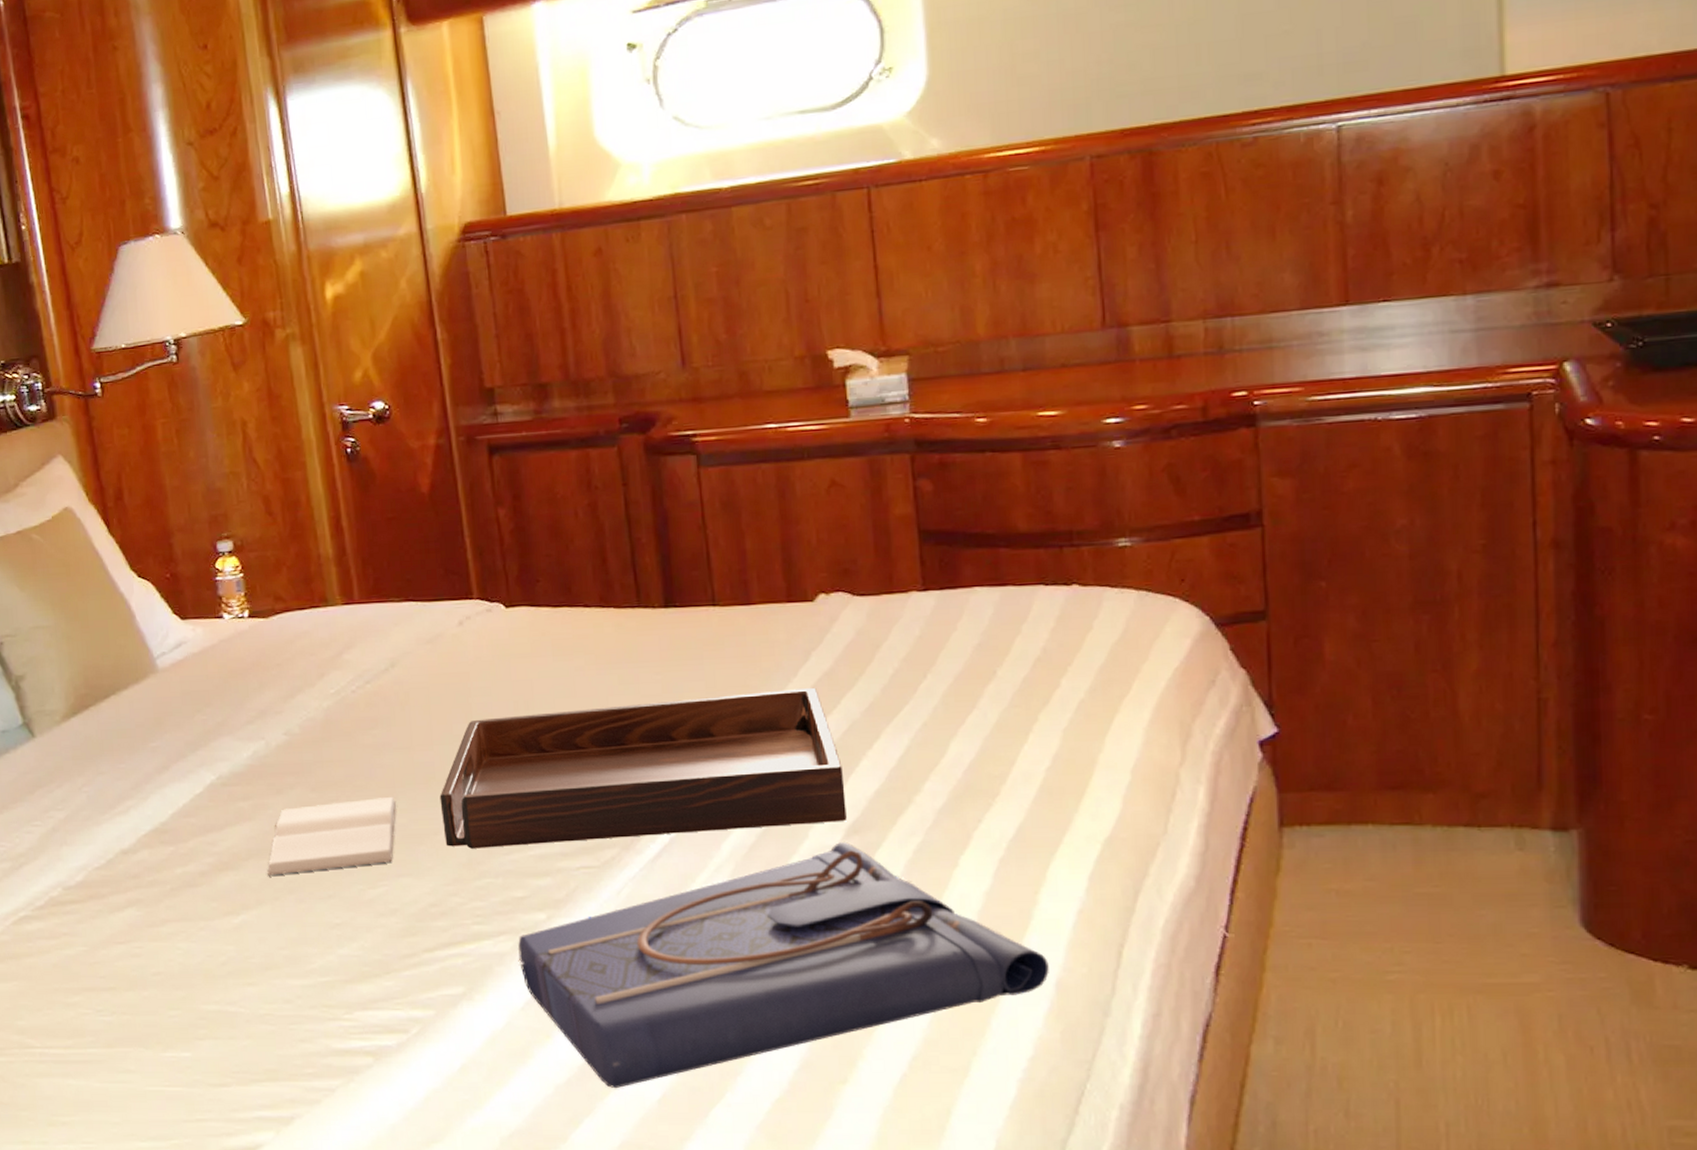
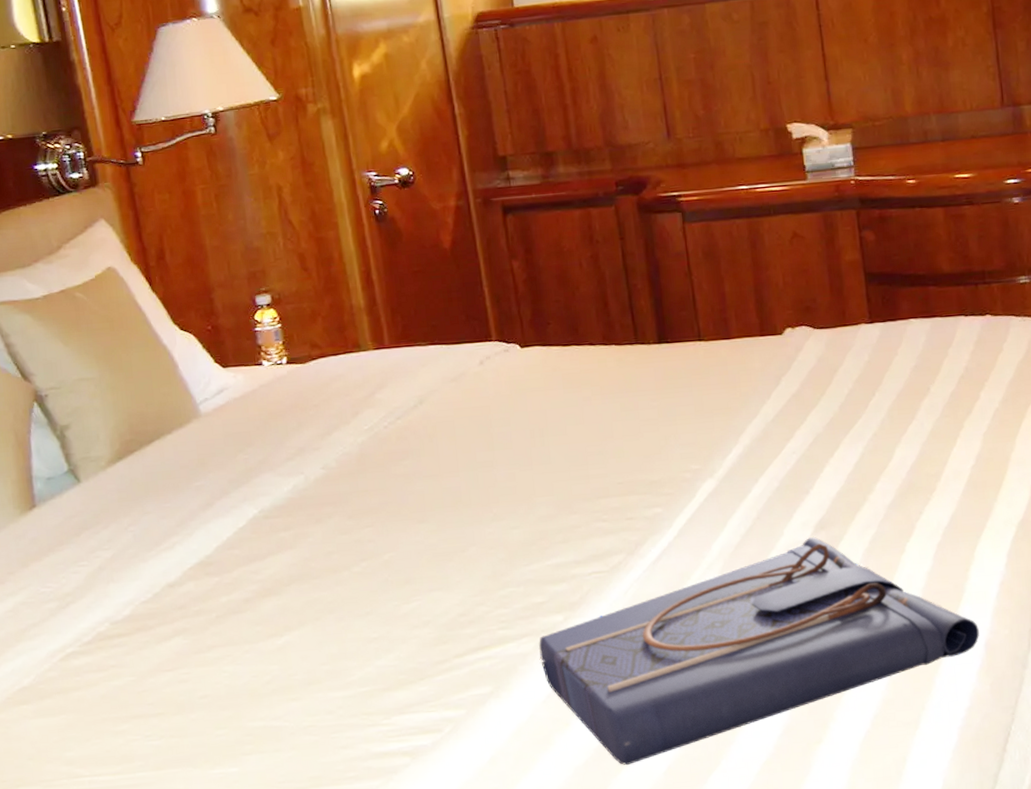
book: present [267,796,397,876] -> none [308,519,427,598]
serving tray: present [439,688,847,849] -> none [466,408,815,562]

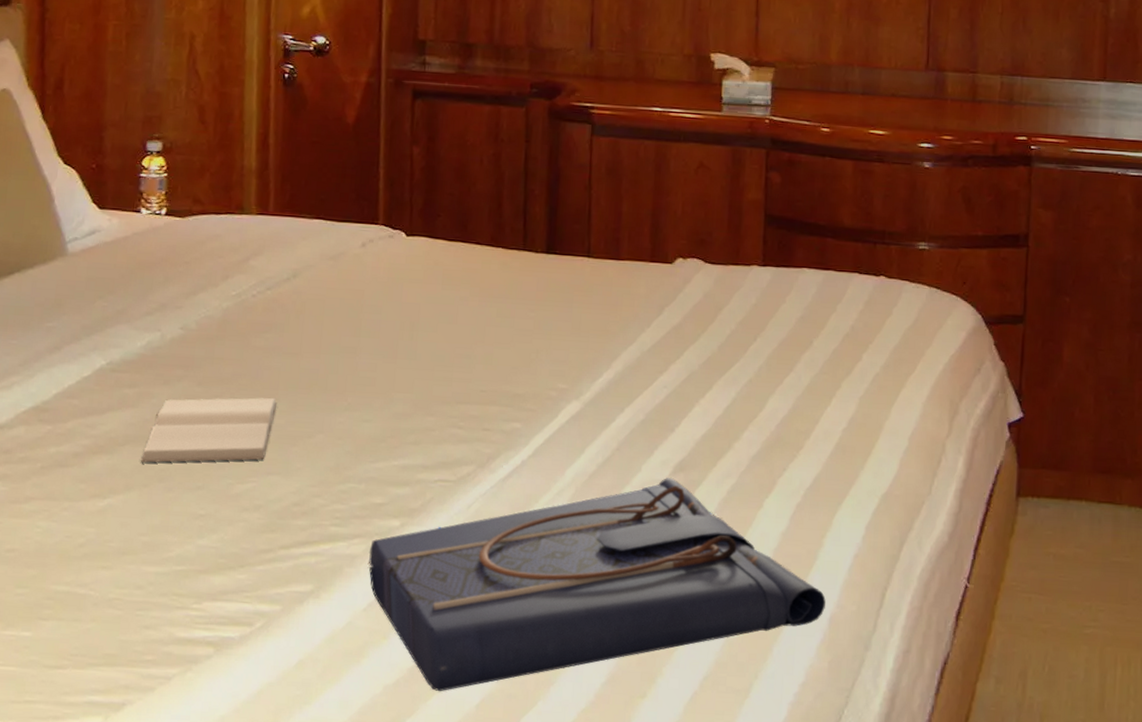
book: none [308,519,427,598] -> present [141,397,278,463]

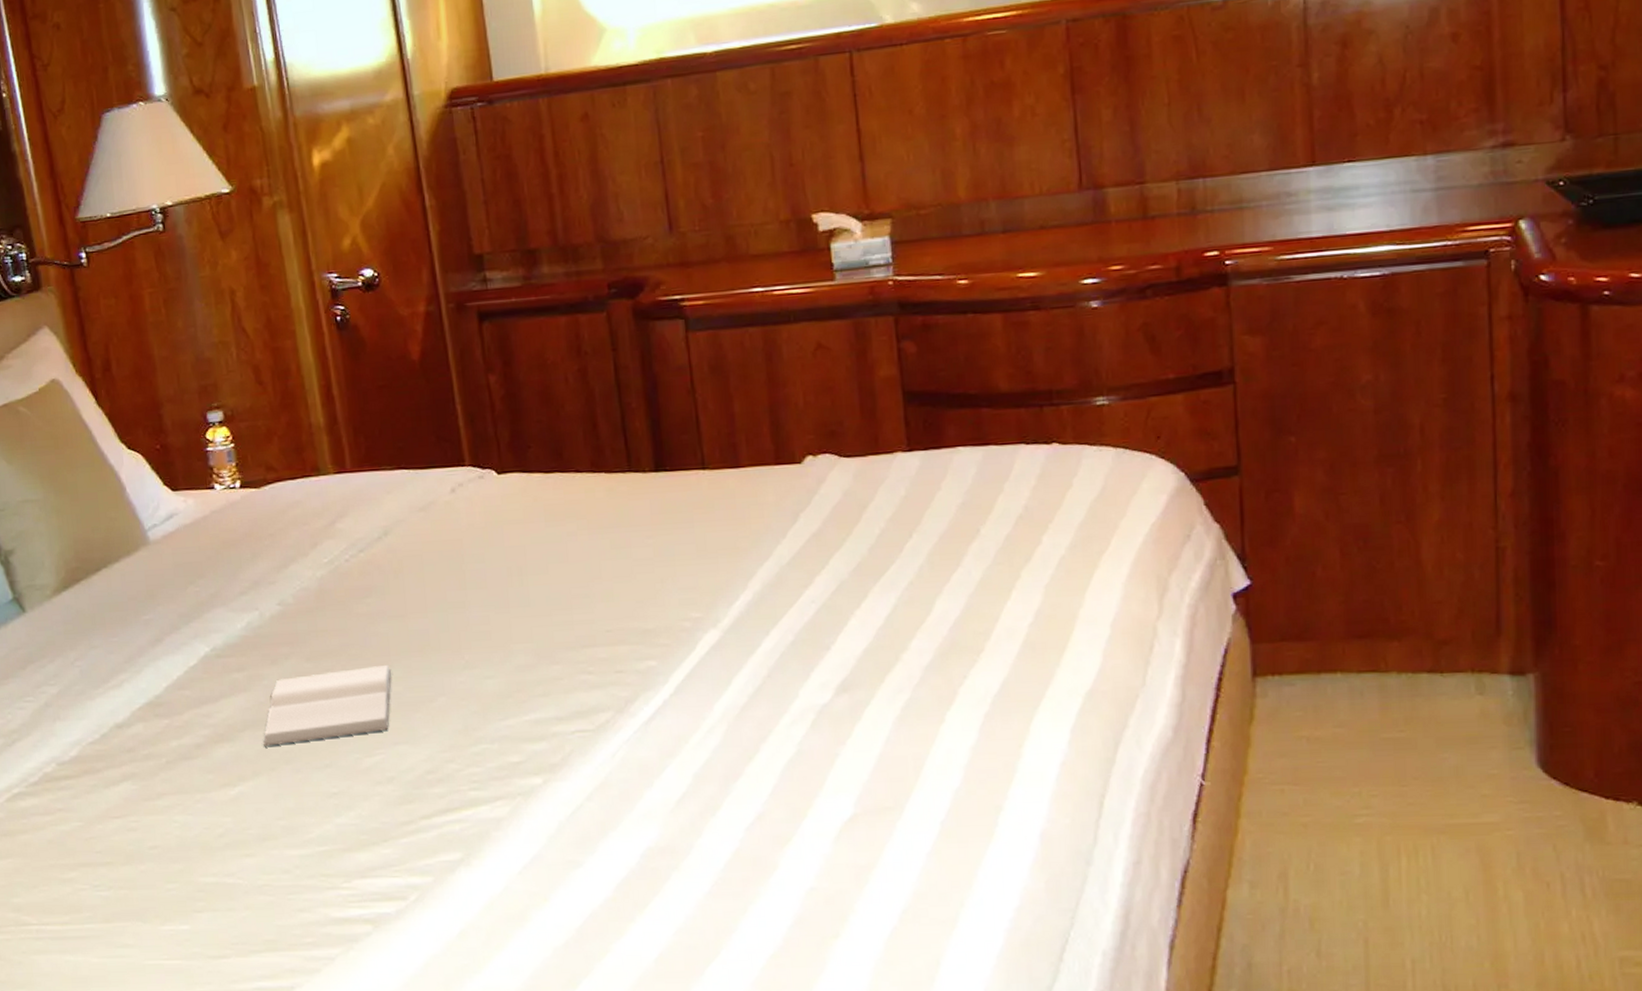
tote bag: present [369,478,826,691] -> none [514,701,1034,949]

